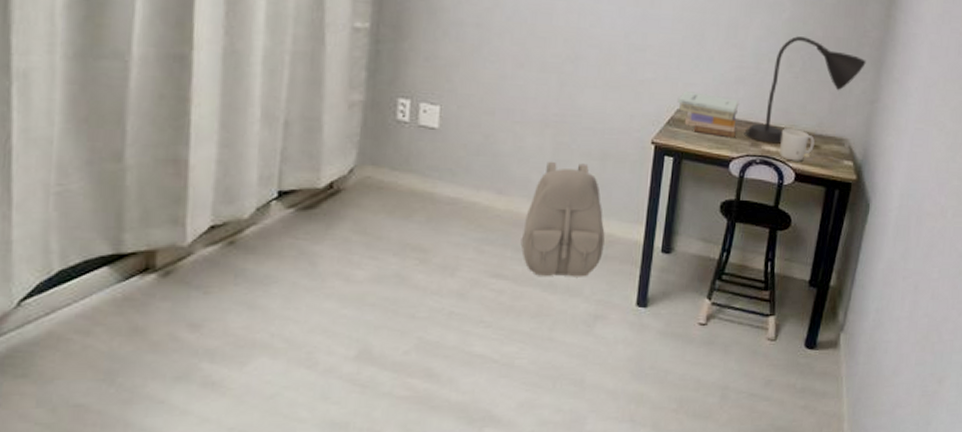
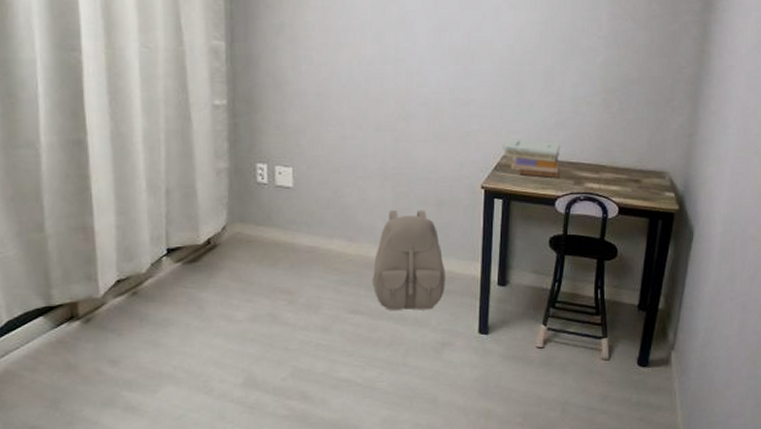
desk lamp: present [744,36,866,144] -> none [567,79,682,181]
mug: present [779,128,815,161] -> none [602,166,635,196]

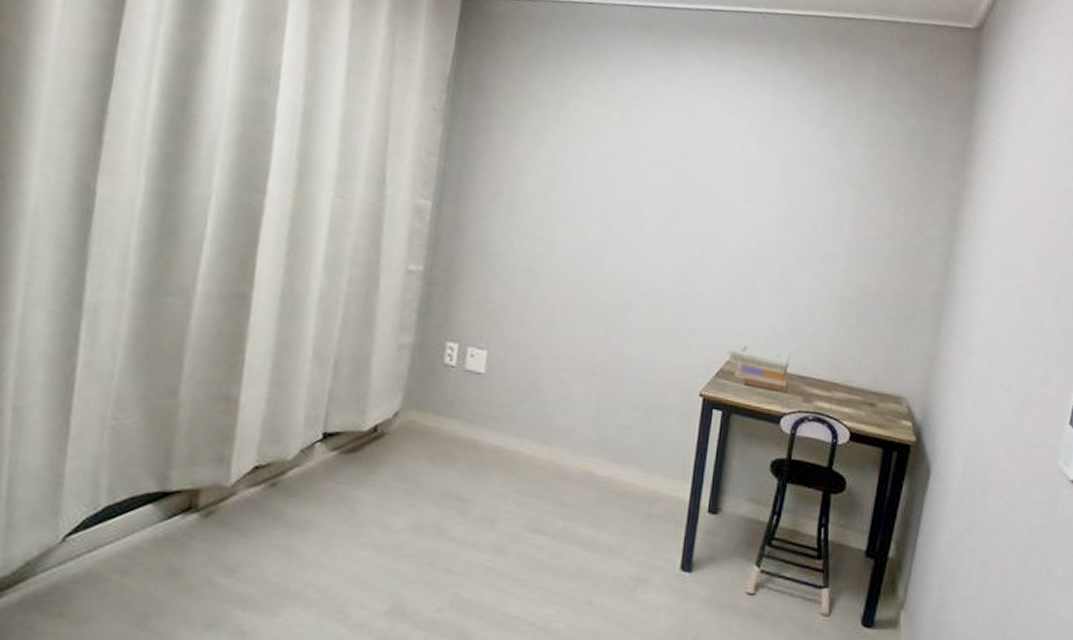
backpack: present [372,209,445,310] -> none [562,410,650,536]

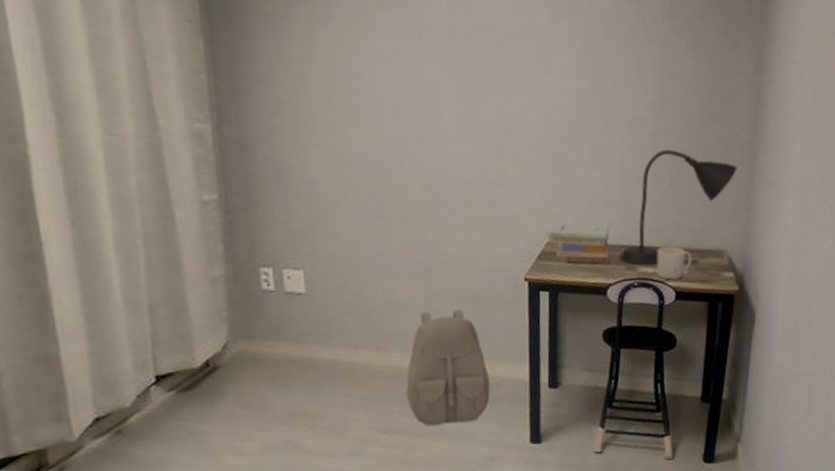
backpack: none [562,410,650,536] -> present [406,309,490,426]
desk lamp: none [796,288,924,400] -> present [618,150,737,265]
mug: none [833,384,870,420] -> present [657,246,692,280]

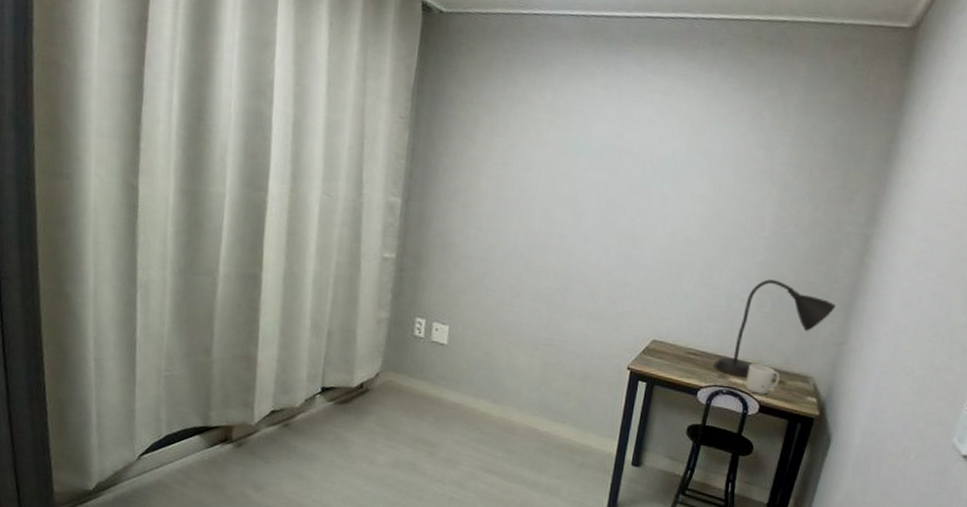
backpack: present [406,309,490,426] -> none [510,378,583,480]
books: present [545,222,610,265] -> none [652,324,710,370]

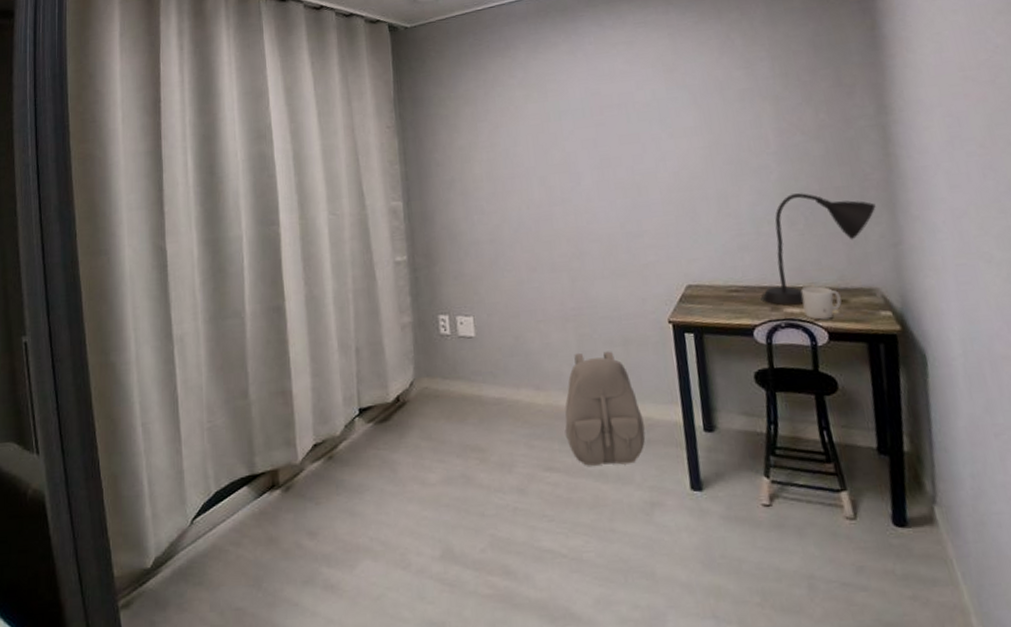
backpack: none [510,378,583,480] -> present [564,351,646,466]

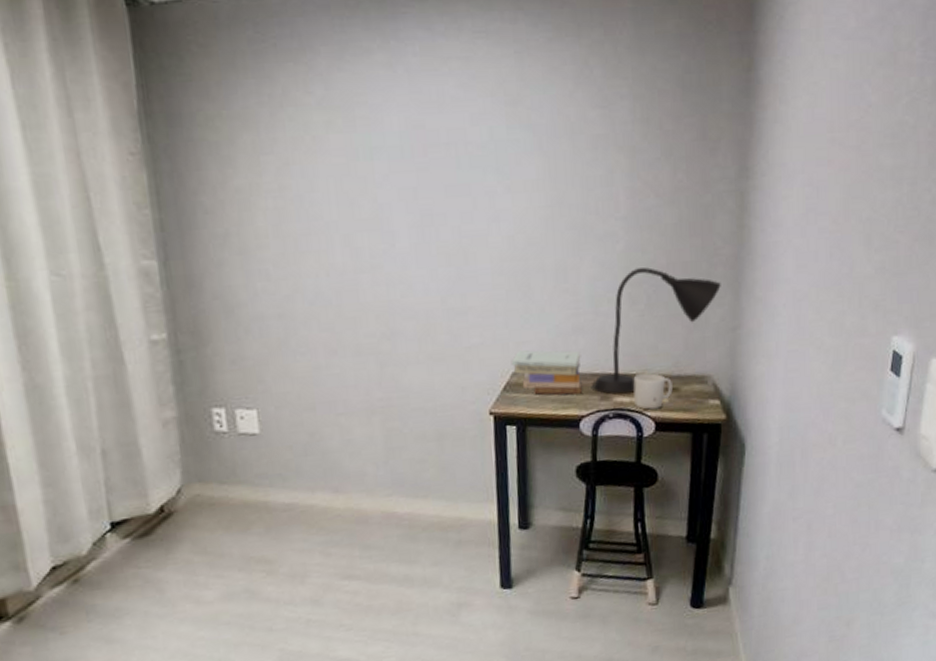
backpack: present [564,351,646,466] -> none [367,447,457,572]
books: none [684,266,753,306] -> present [511,350,582,395]

